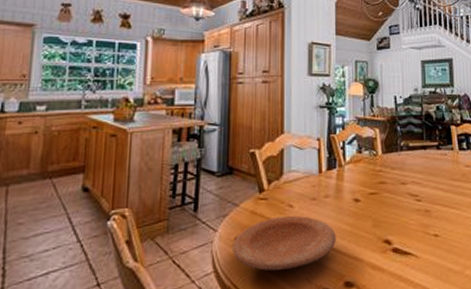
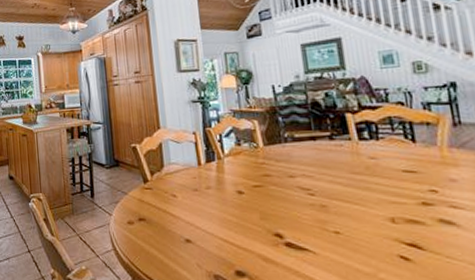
plate: present [232,215,336,271] -> none [126,204,223,253]

